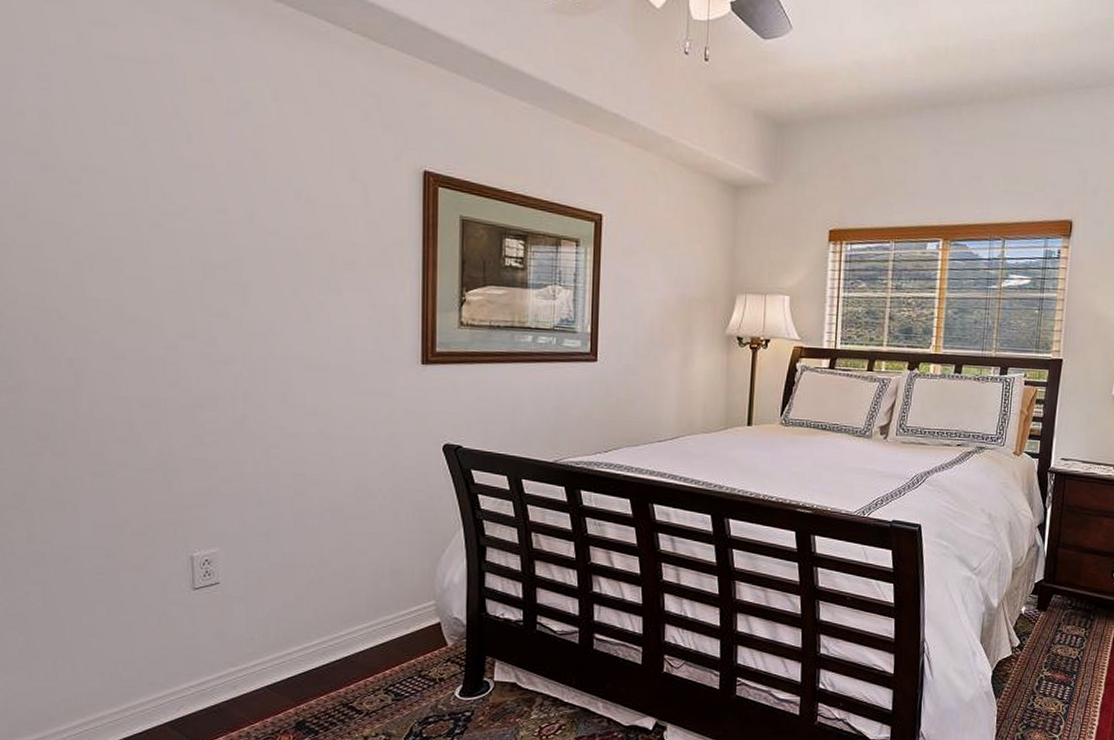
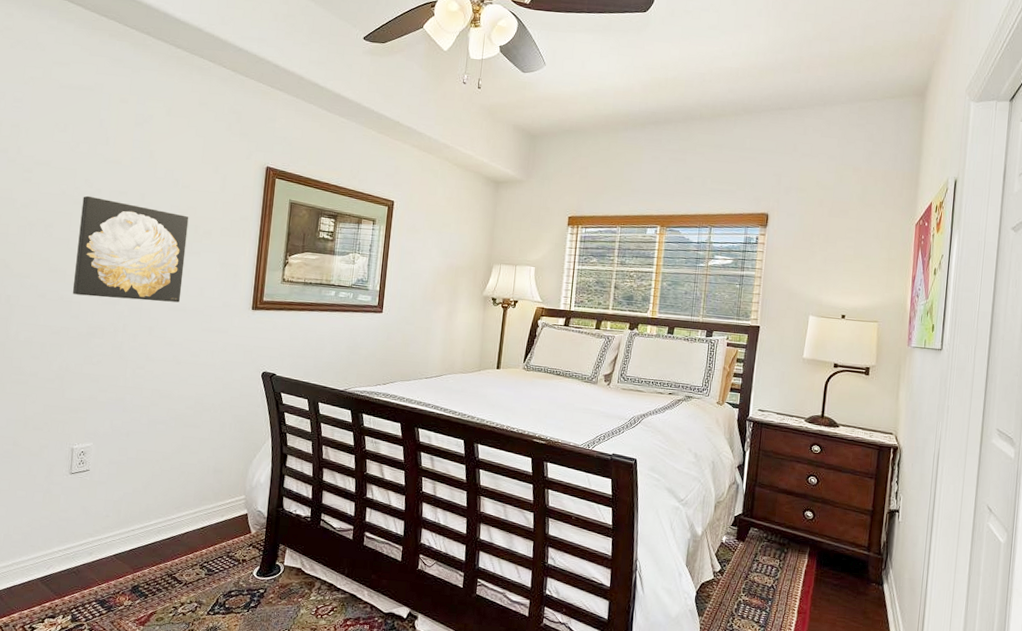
wall art: none [163,215,321,359] -> present [72,195,189,303]

